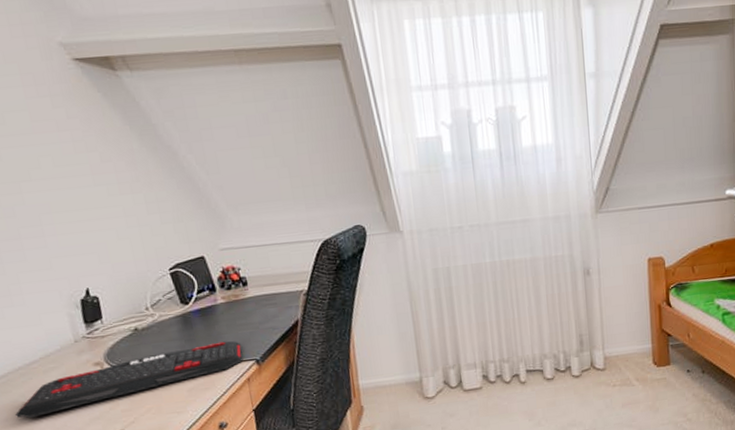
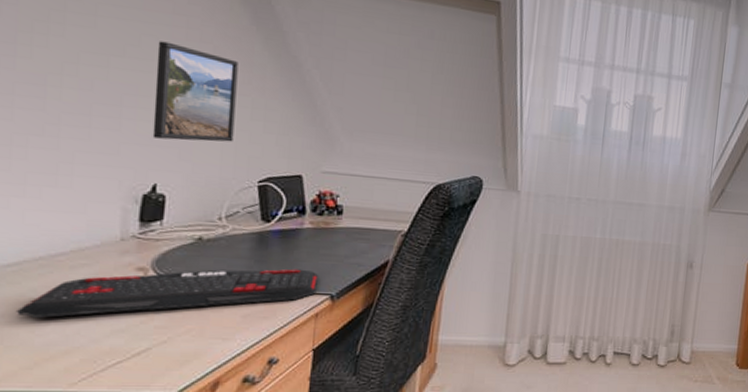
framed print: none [53,158,139,248] -> present [152,41,238,142]

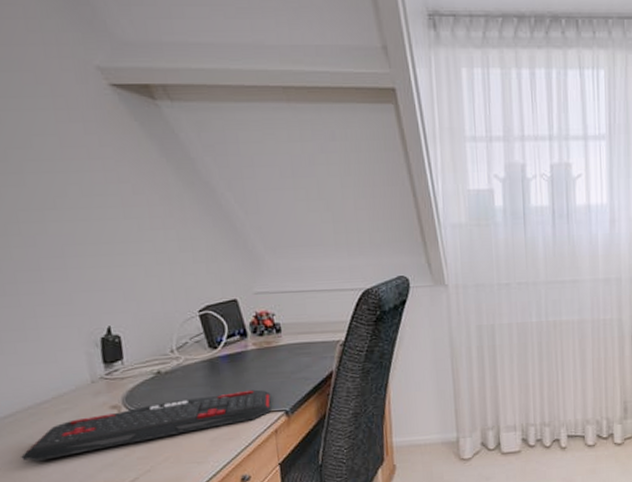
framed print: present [152,41,238,142] -> none [82,188,168,283]

